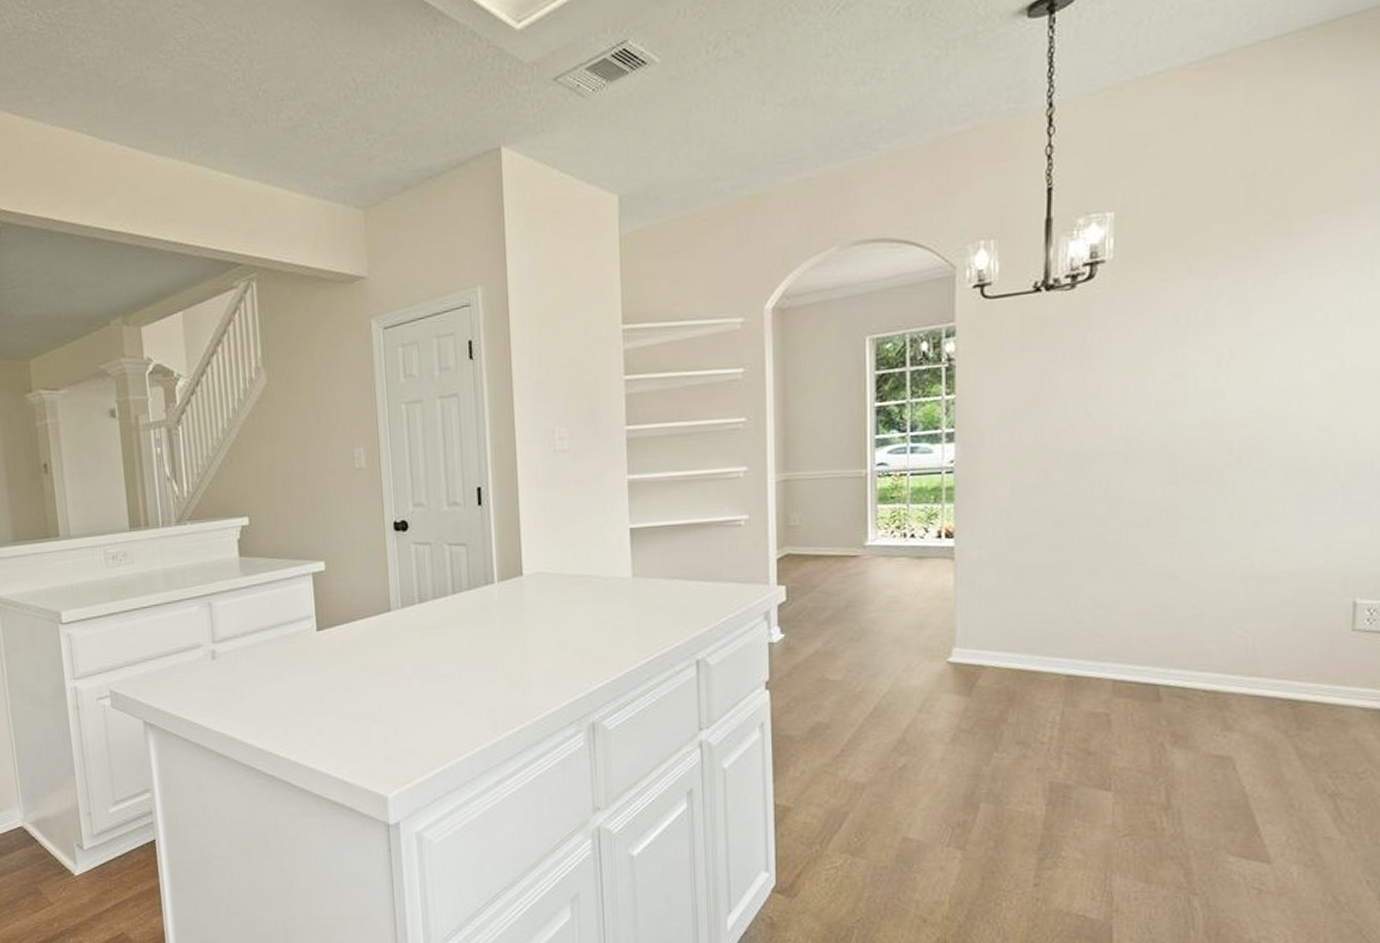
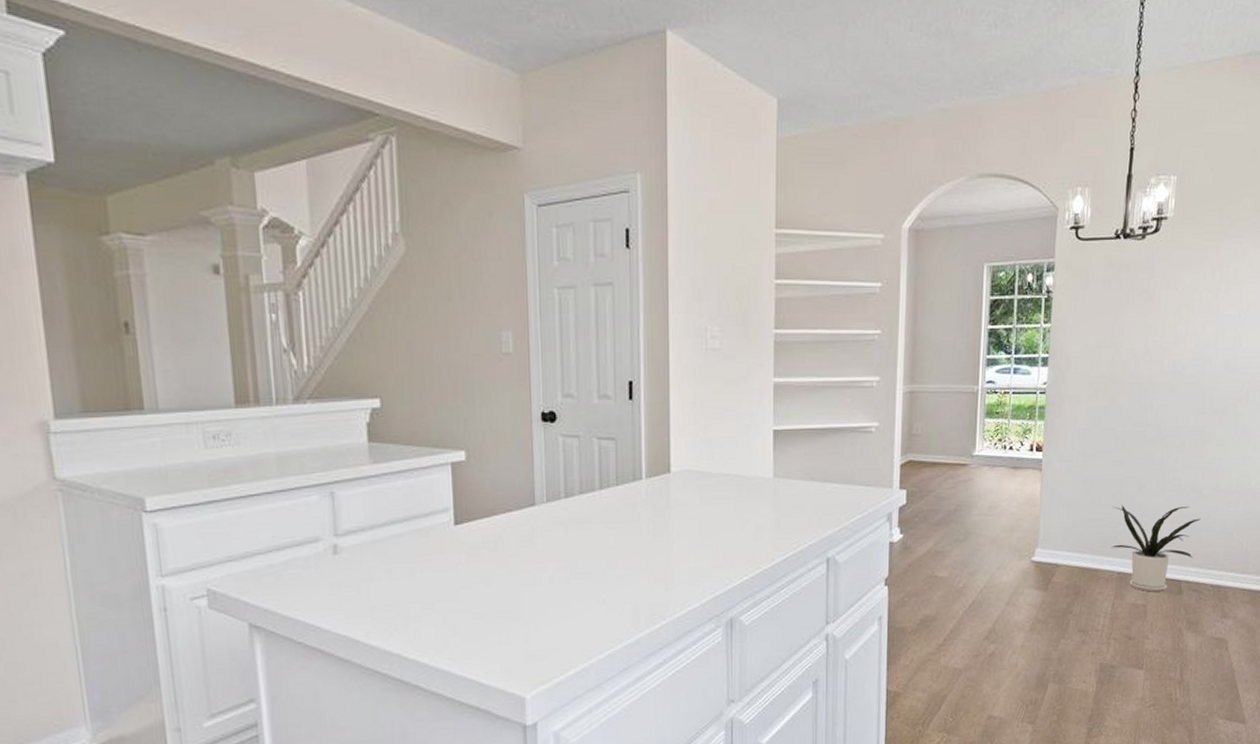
house plant: none [1054,596,1182,699] -> present [1111,505,1201,592]

